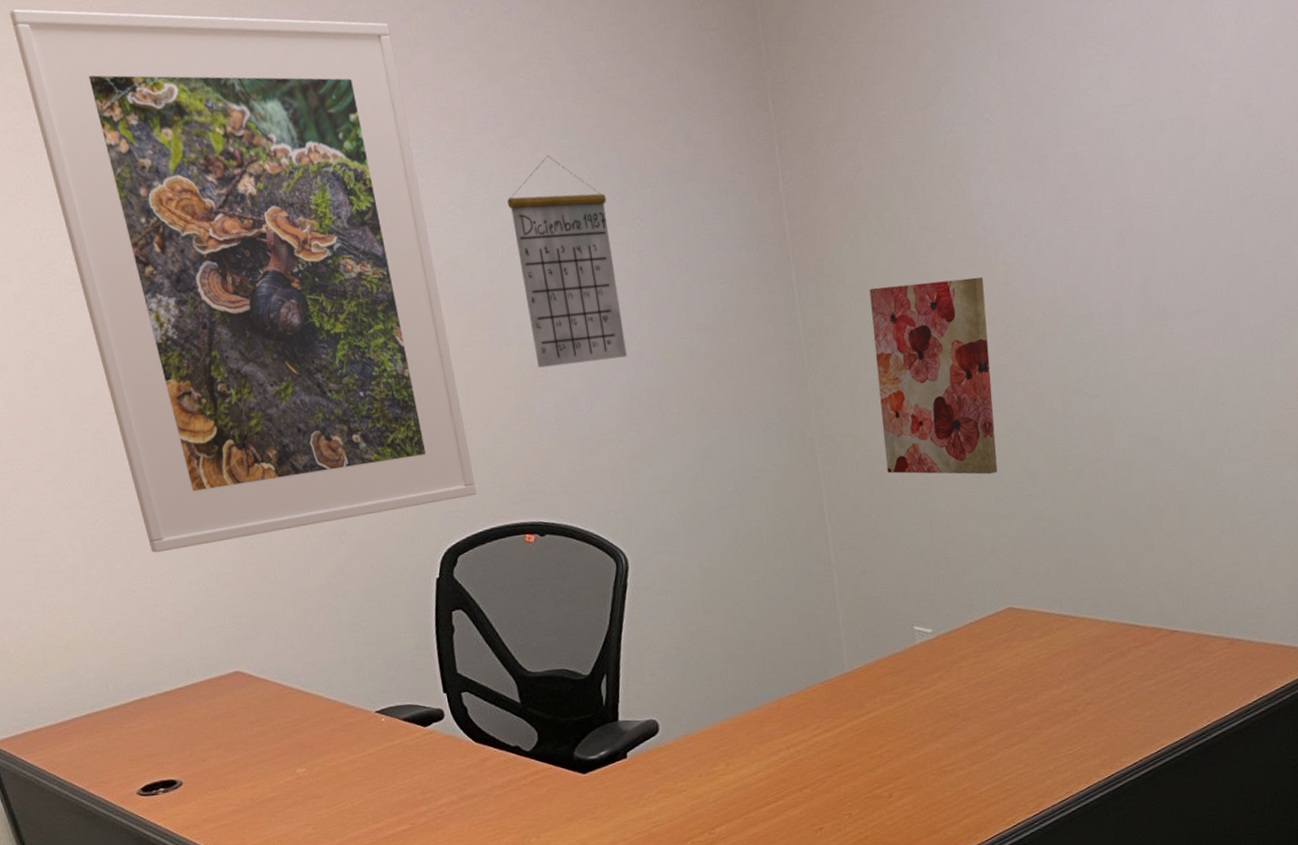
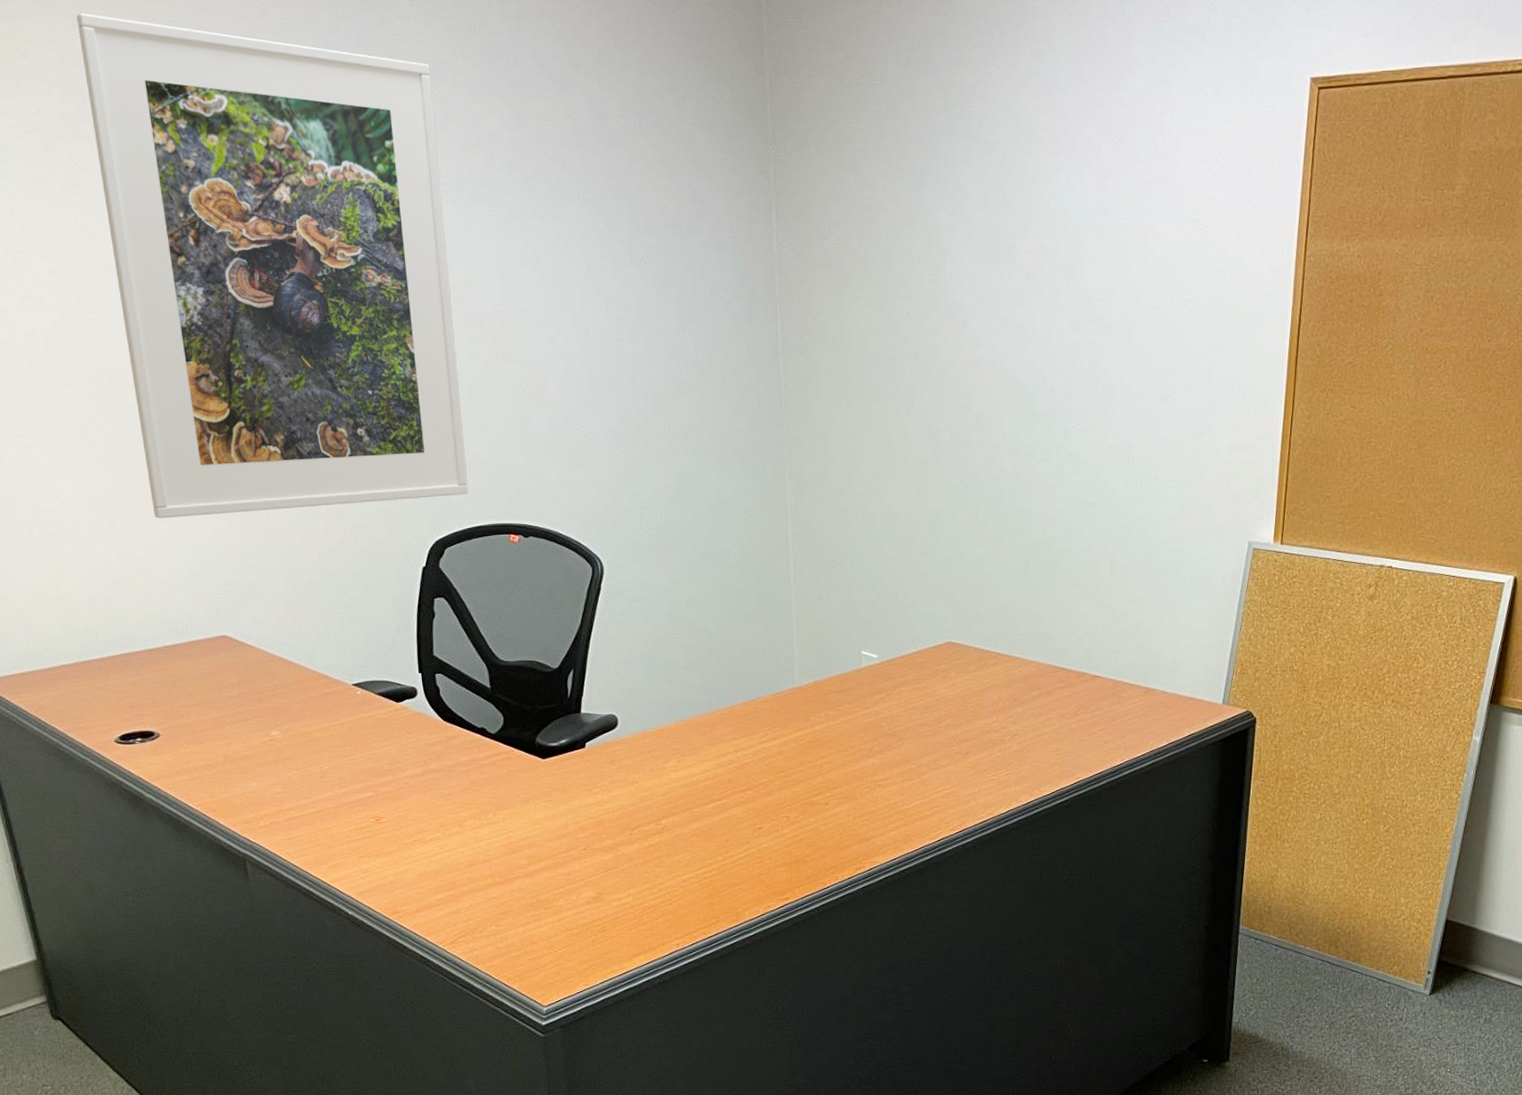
calendar: present [506,155,627,368] -> none [523,196,620,385]
wall art: present [869,276,998,475] -> none [847,344,950,521]

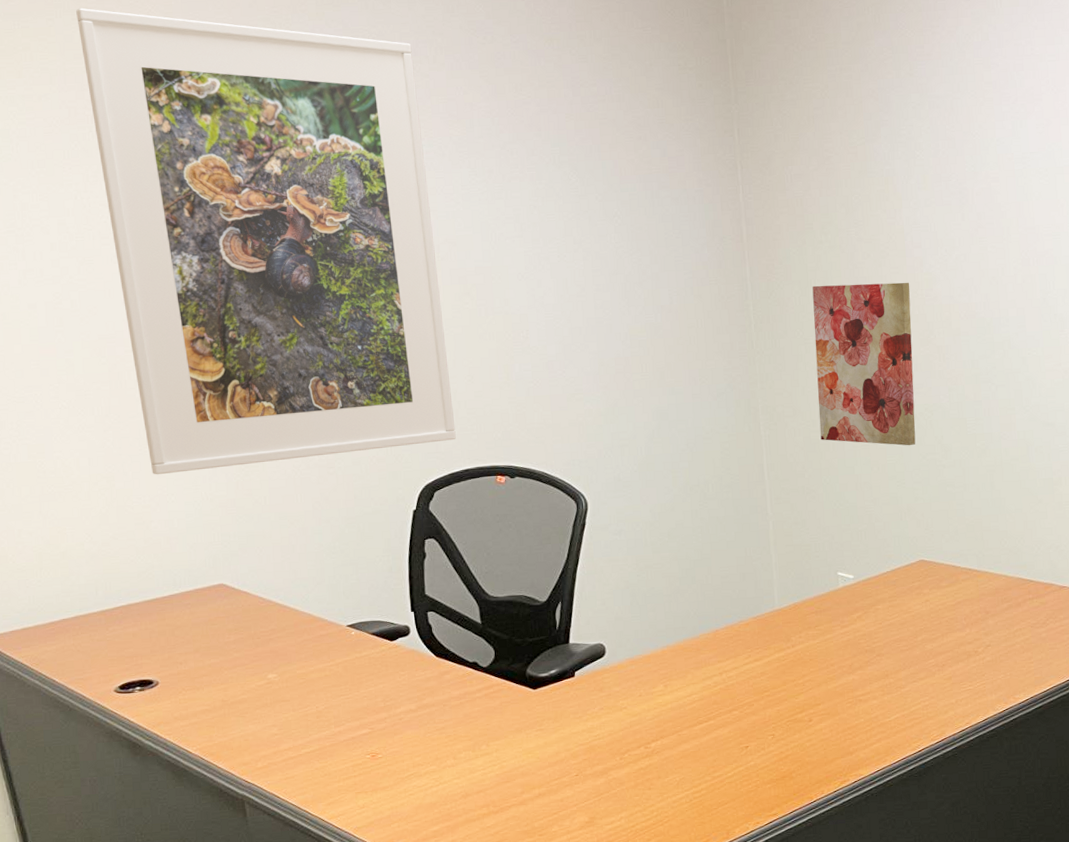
wall art: none [847,344,950,521] -> present [812,282,916,446]

